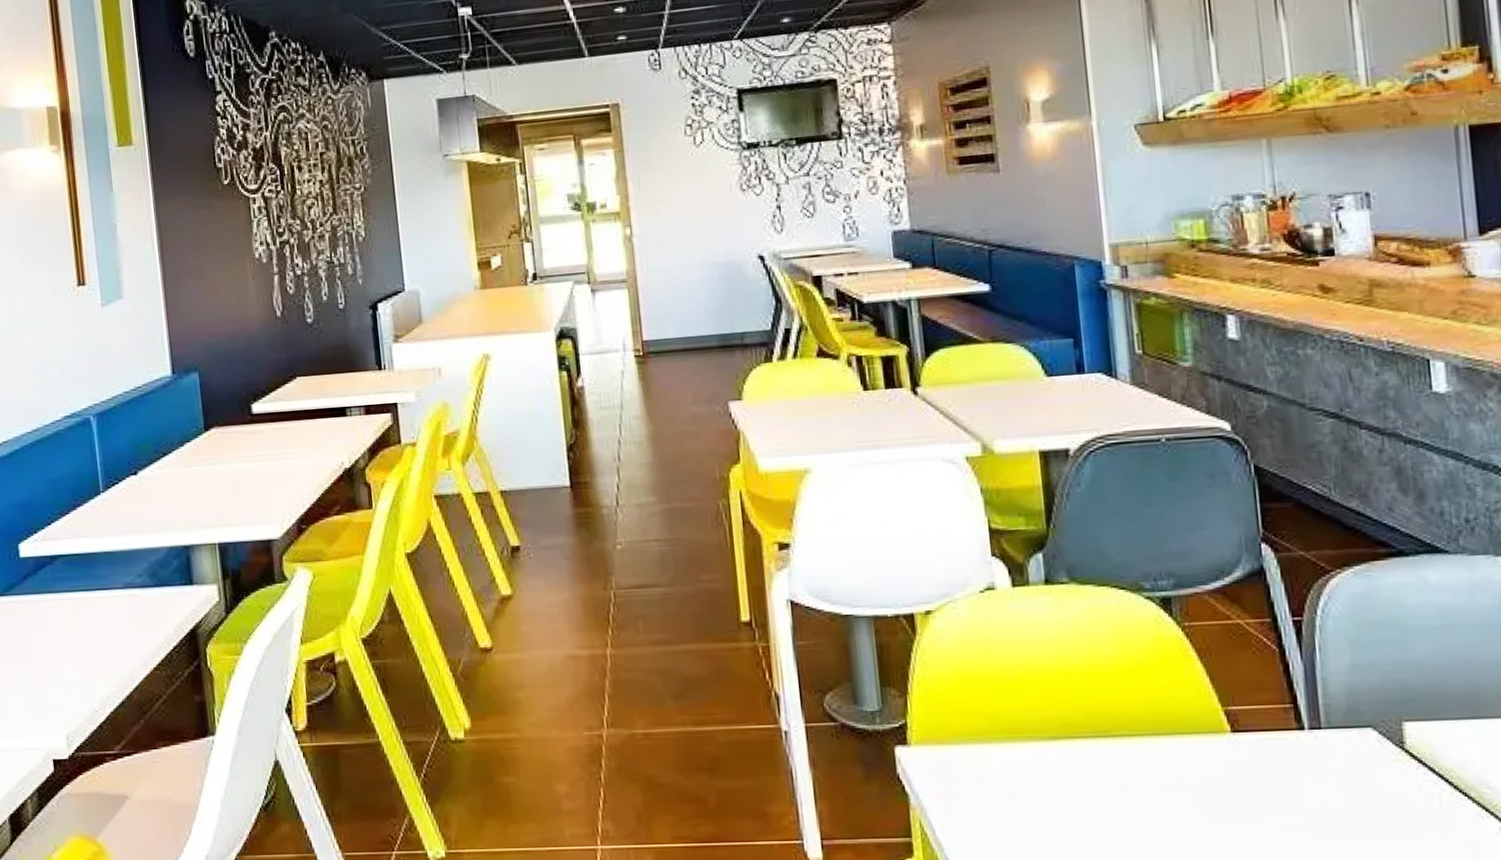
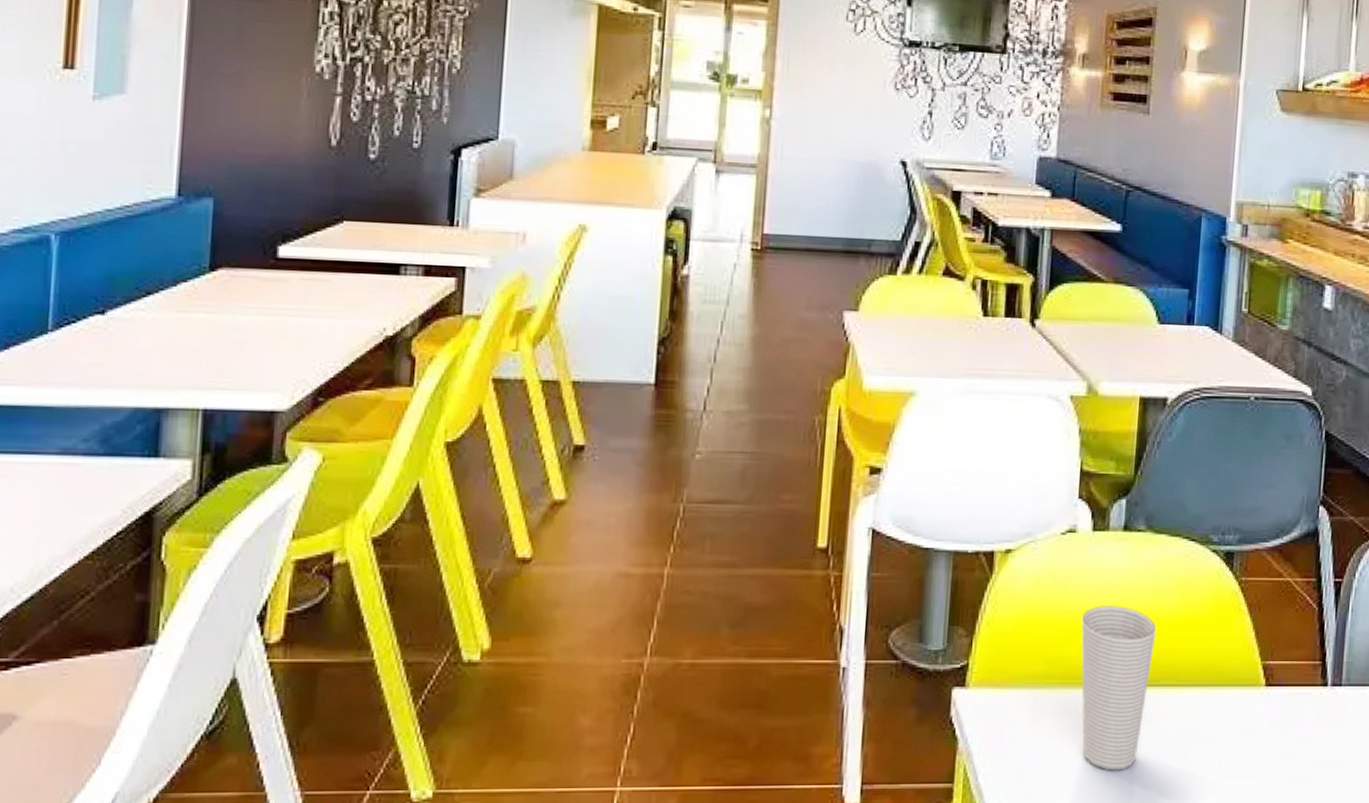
cup: none [1015,659,1100,823] -> present [1081,606,1157,771]

